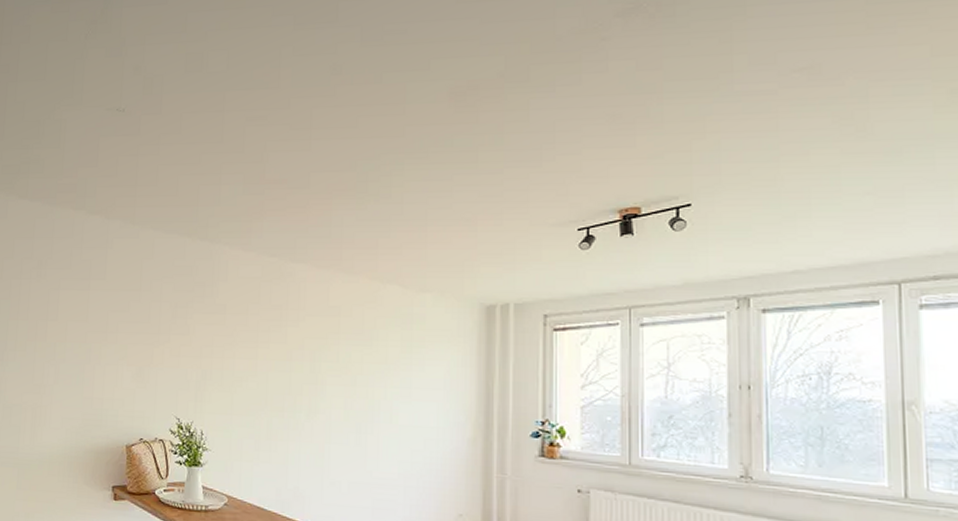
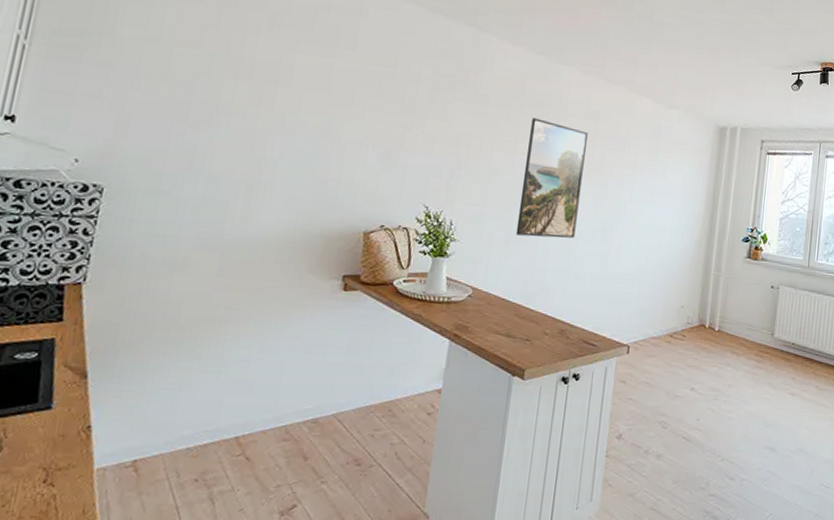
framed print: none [264,321,331,443] -> present [515,118,589,238]

